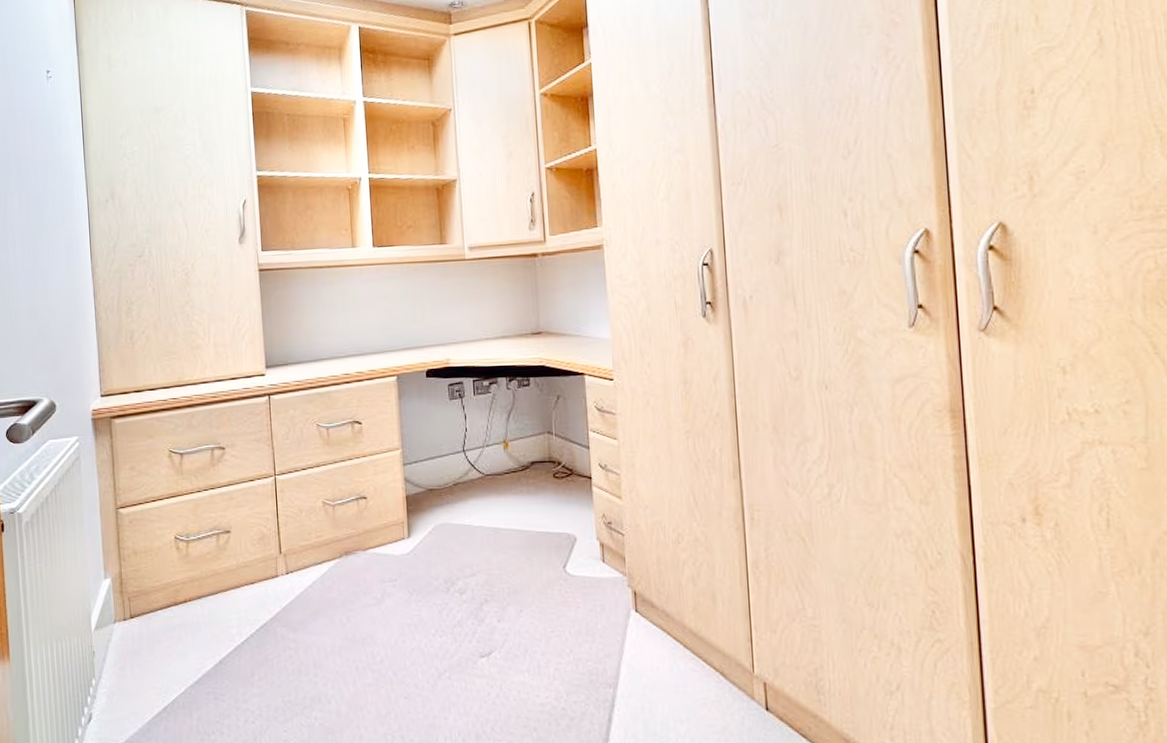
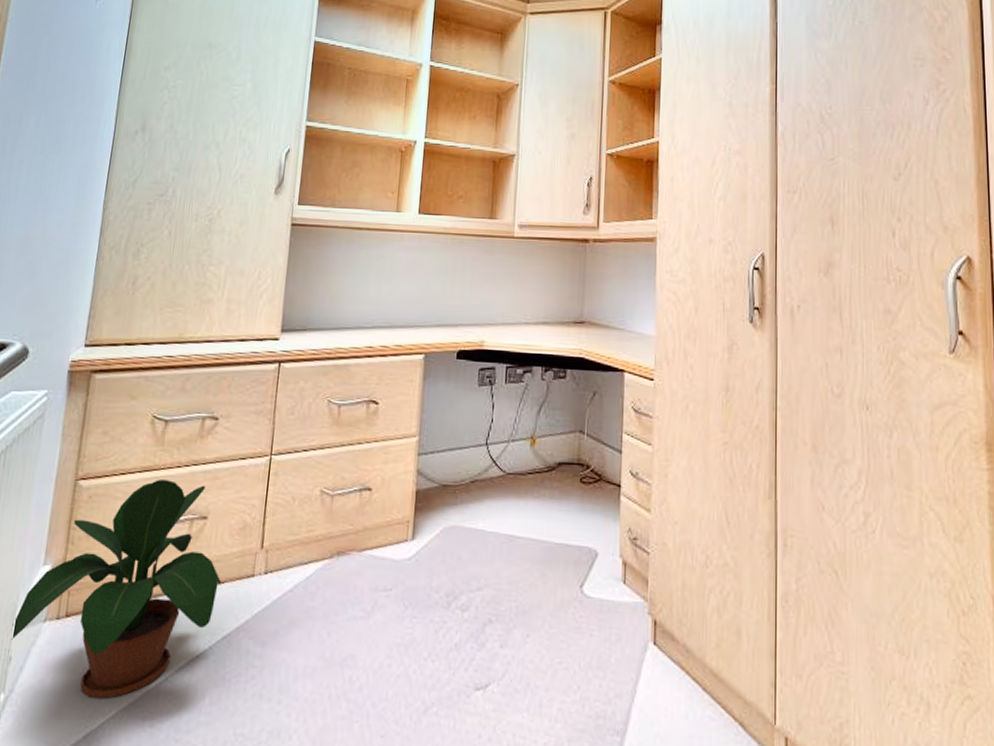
potted plant: none [90,503,252,679] -> present [11,480,222,698]

